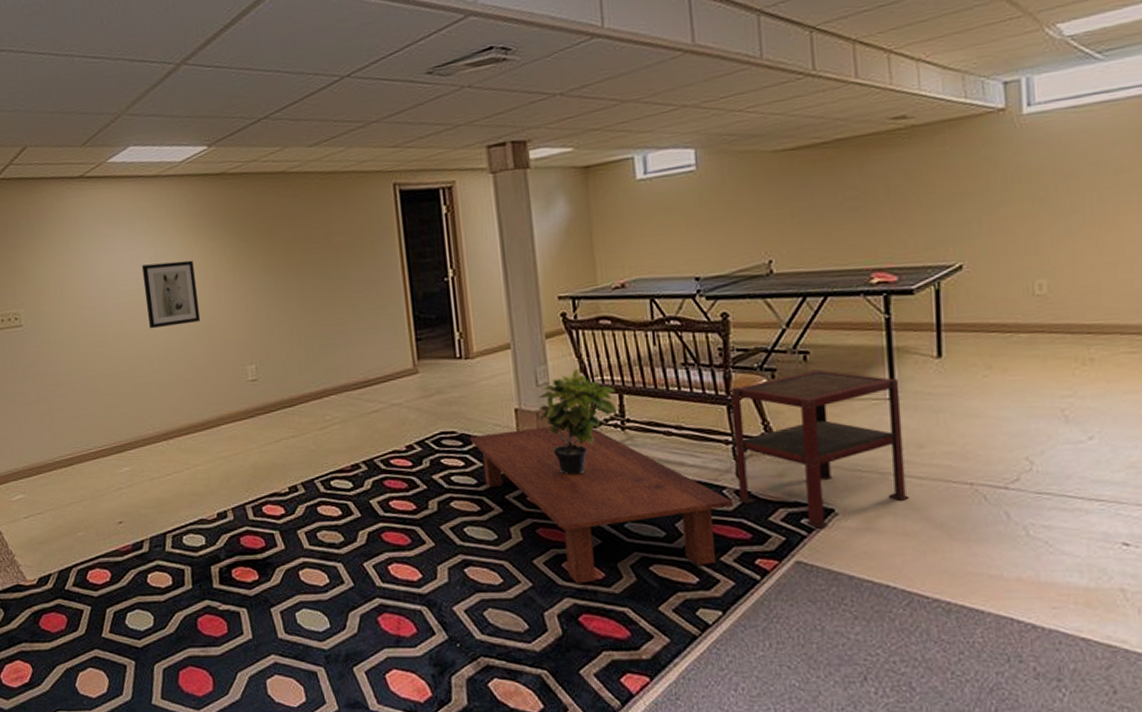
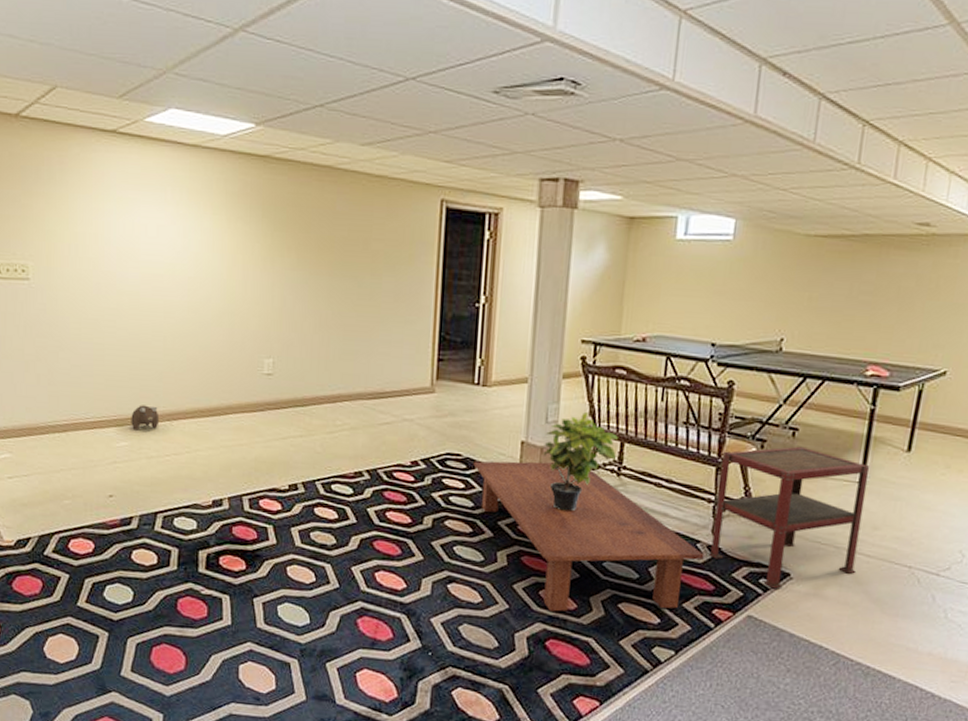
plush toy: none [129,428,157,455] -> present [131,405,160,431]
wall art: present [141,260,201,329] -> none [167,237,224,307]

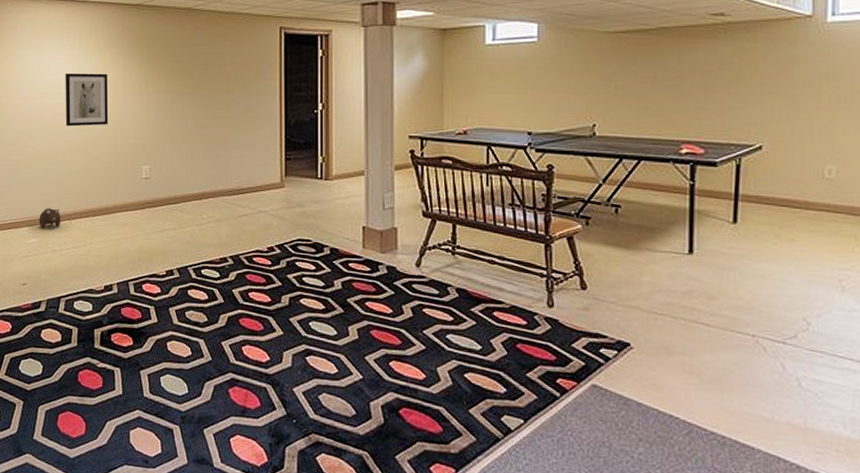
wall art: none [167,237,224,307] -> present [65,73,109,127]
coffee table: present [473,461,704,612] -> none [322,244,542,382]
potted plant: present [543,411,619,512] -> none [383,198,451,288]
side table: present [709,446,870,589] -> none [547,222,697,359]

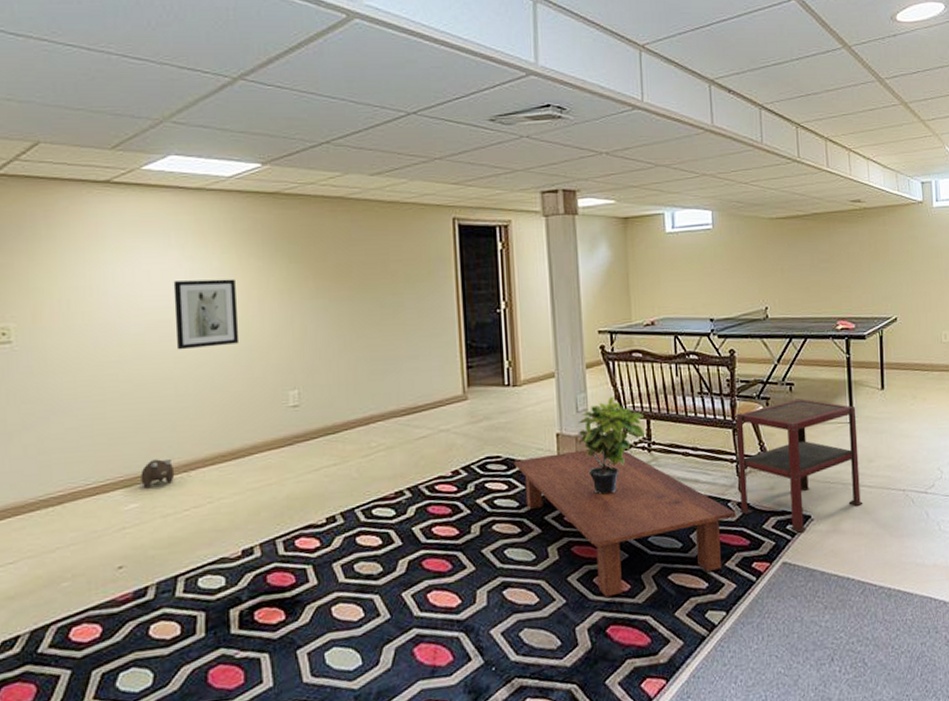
coffee table: none [322,244,542,382] -> present [513,449,736,597]
potted plant: none [383,198,451,288] -> present [578,396,645,495]
side table: none [547,222,697,359] -> present [736,398,862,533]

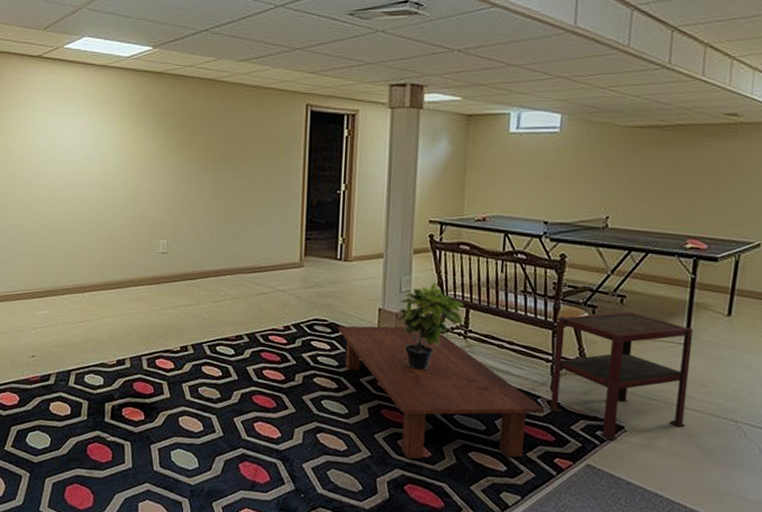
plush toy: present [140,458,175,489] -> none [50,279,74,301]
wall art: present [173,279,240,350] -> none [80,141,127,197]

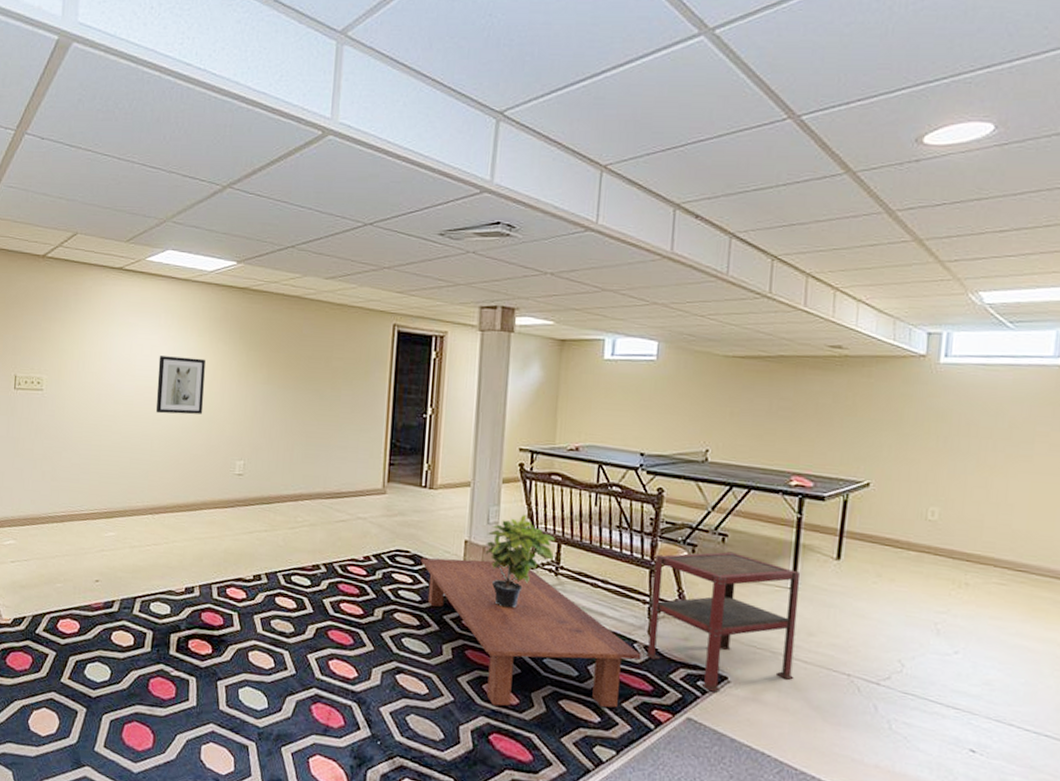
wall art: none [80,141,127,197] -> present [156,356,206,415]

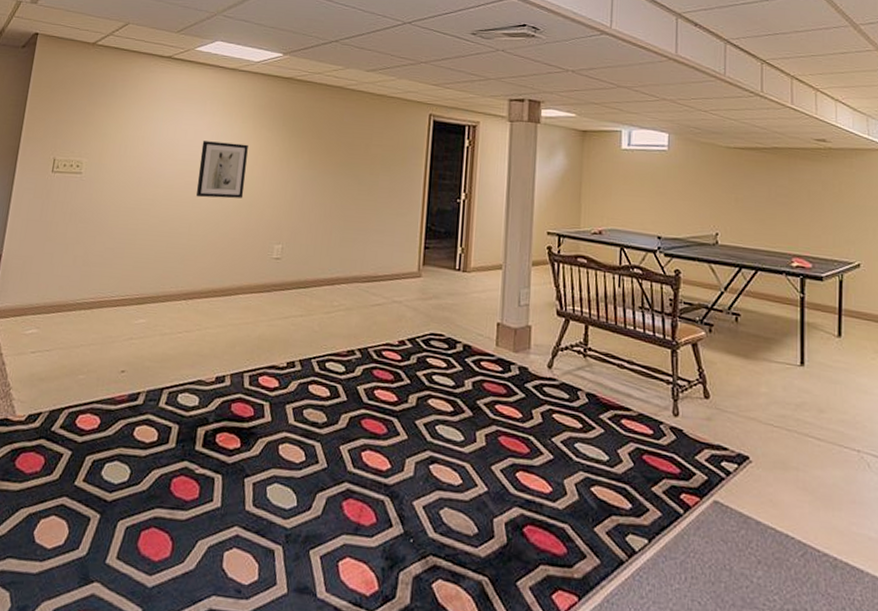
coffee table: present [420,557,641,708] -> none [454,341,668,495]
potted plant: present [485,514,556,608] -> none [517,296,584,392]
side table: present [646,551,801,692] -> none [672,330,809,473]

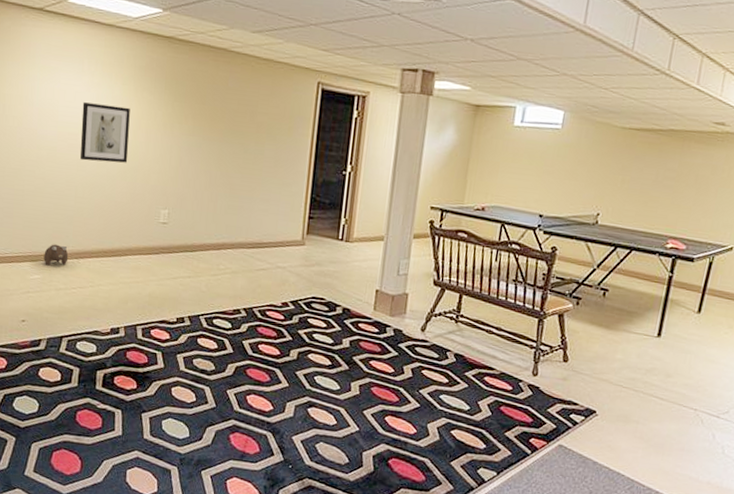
plush toy: none [150,285,177,309] -> present [44,244,69,266]

